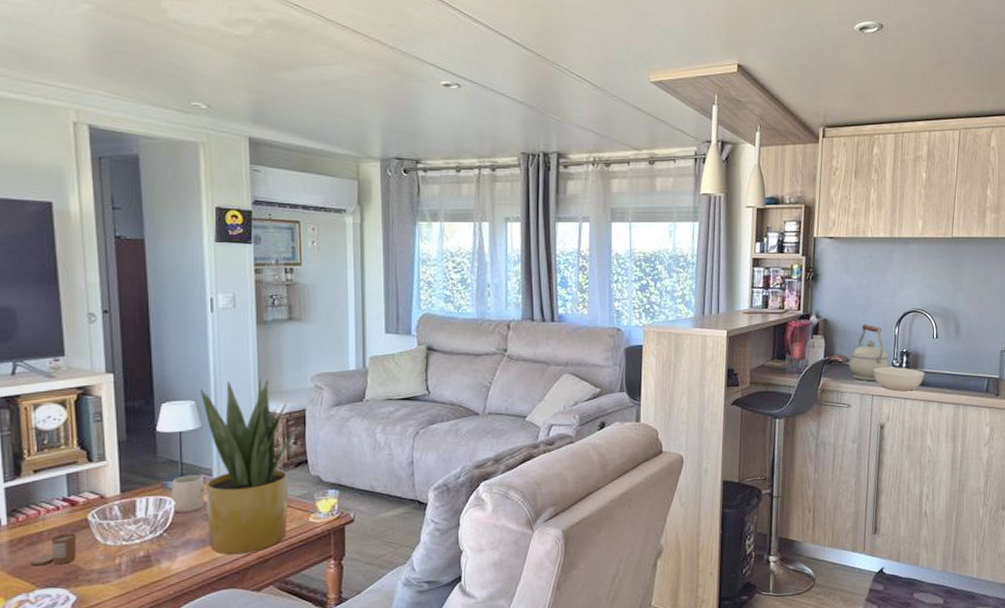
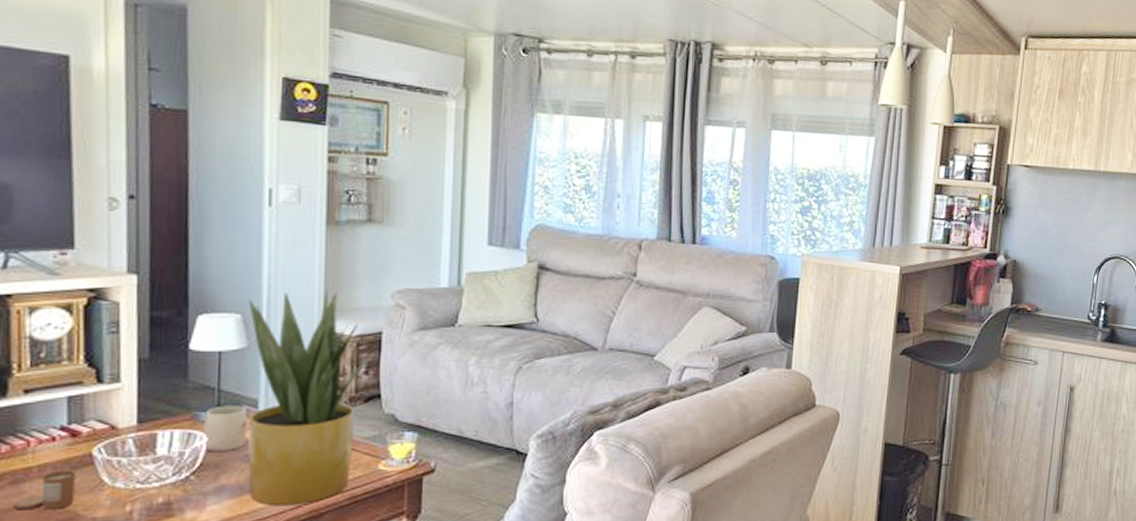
kettle: present [848,324,891,381] -> none [1038,269,1087,336]
bowl: present [872,366,925,392] -> none [1065,319,1125,350]

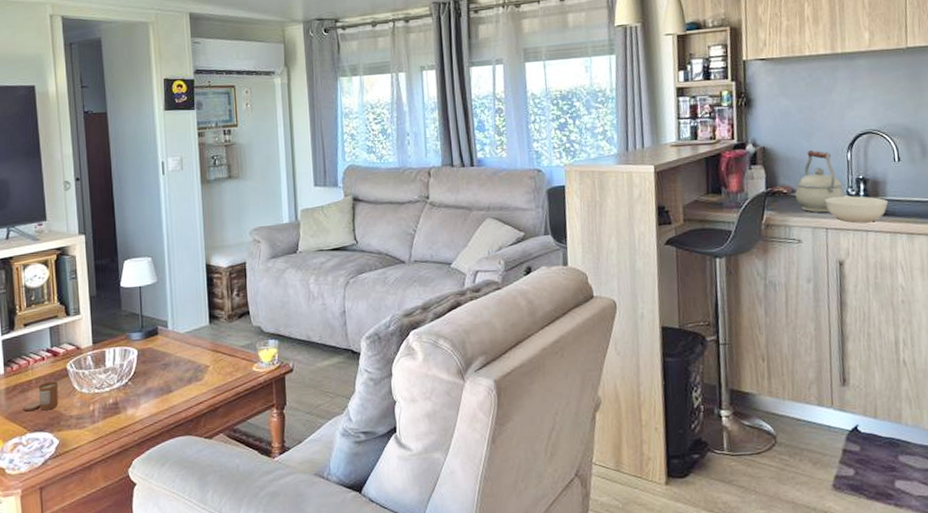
mug: present [202,405,248,451] -> none [133,326,163,362]
planter: present [248,288,375,506] -> none [155,232,243,403]
kettle: none [1038,269,1087,336] -> present [795,150,846,213]
bowl: none [1065,319,1125,350] -> present [824,195,889,224]

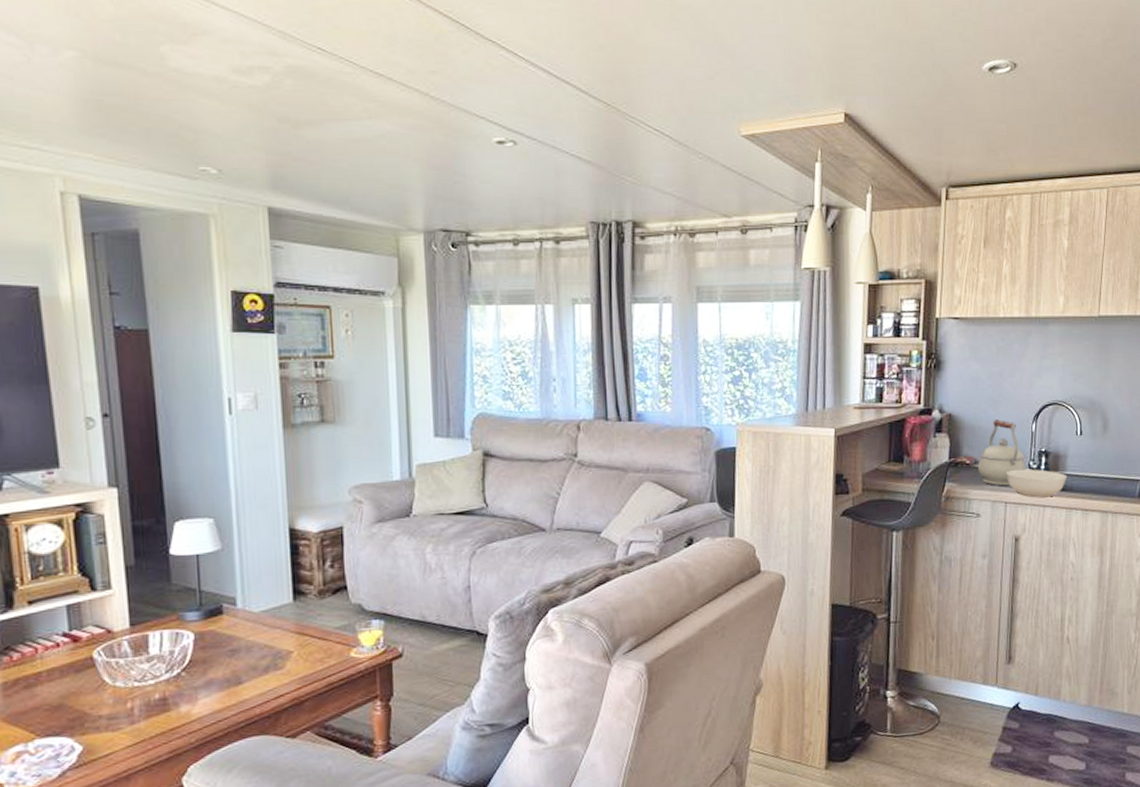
candle: present [22,381,58,412] -> none [28,673,81,712]

